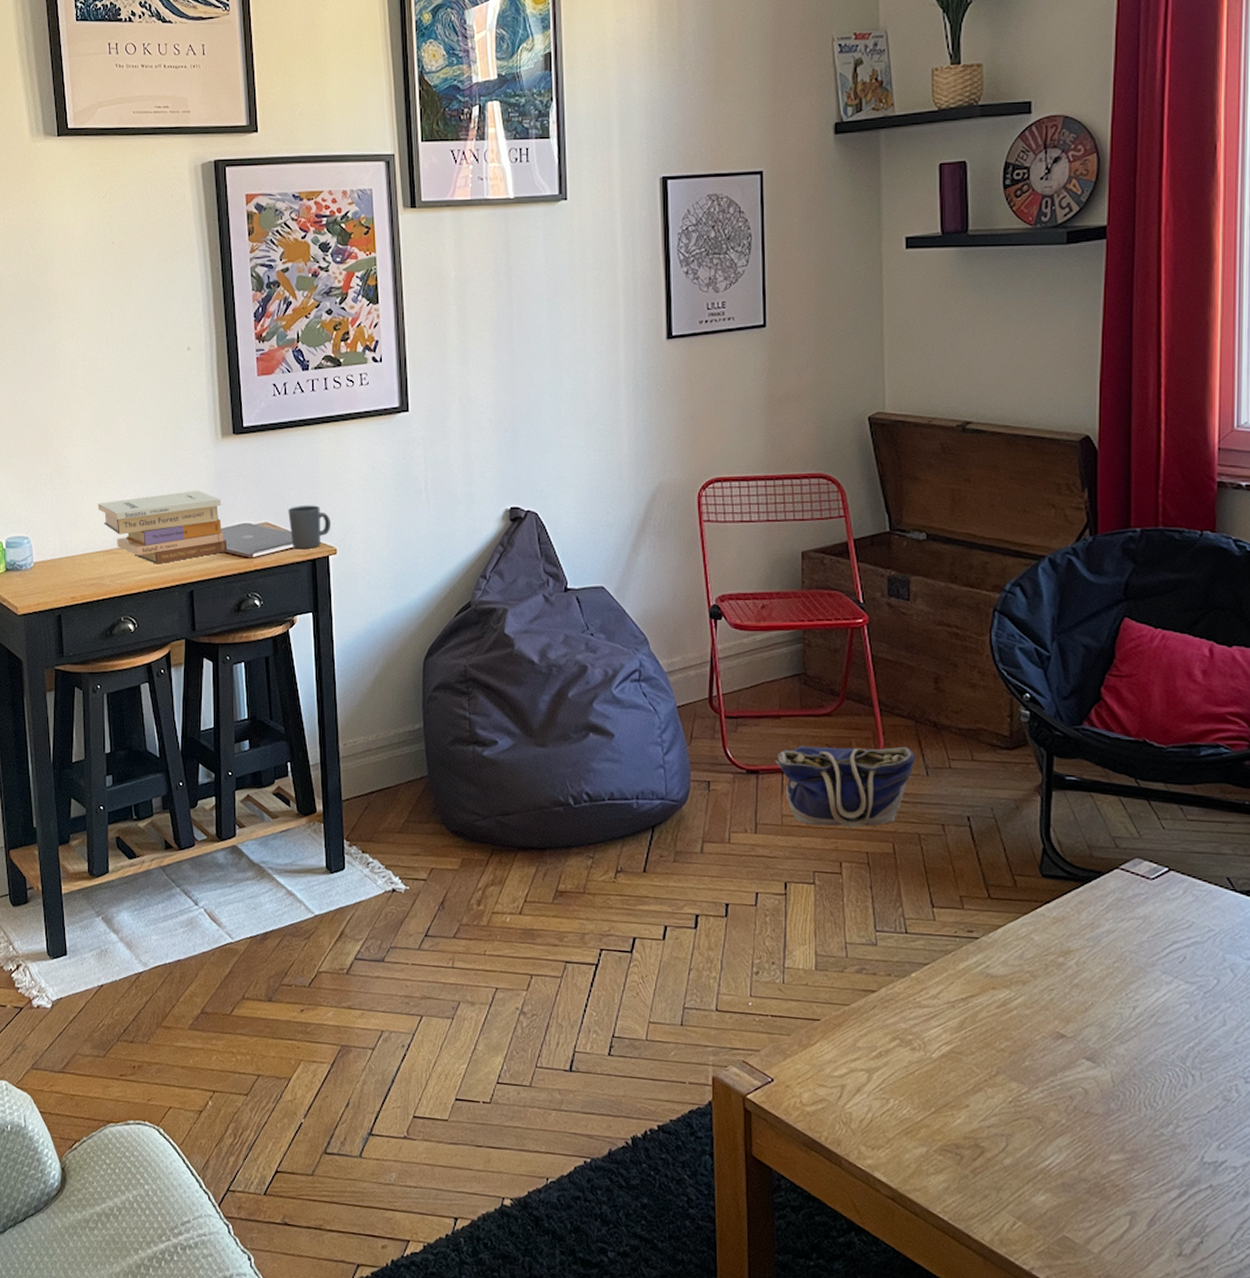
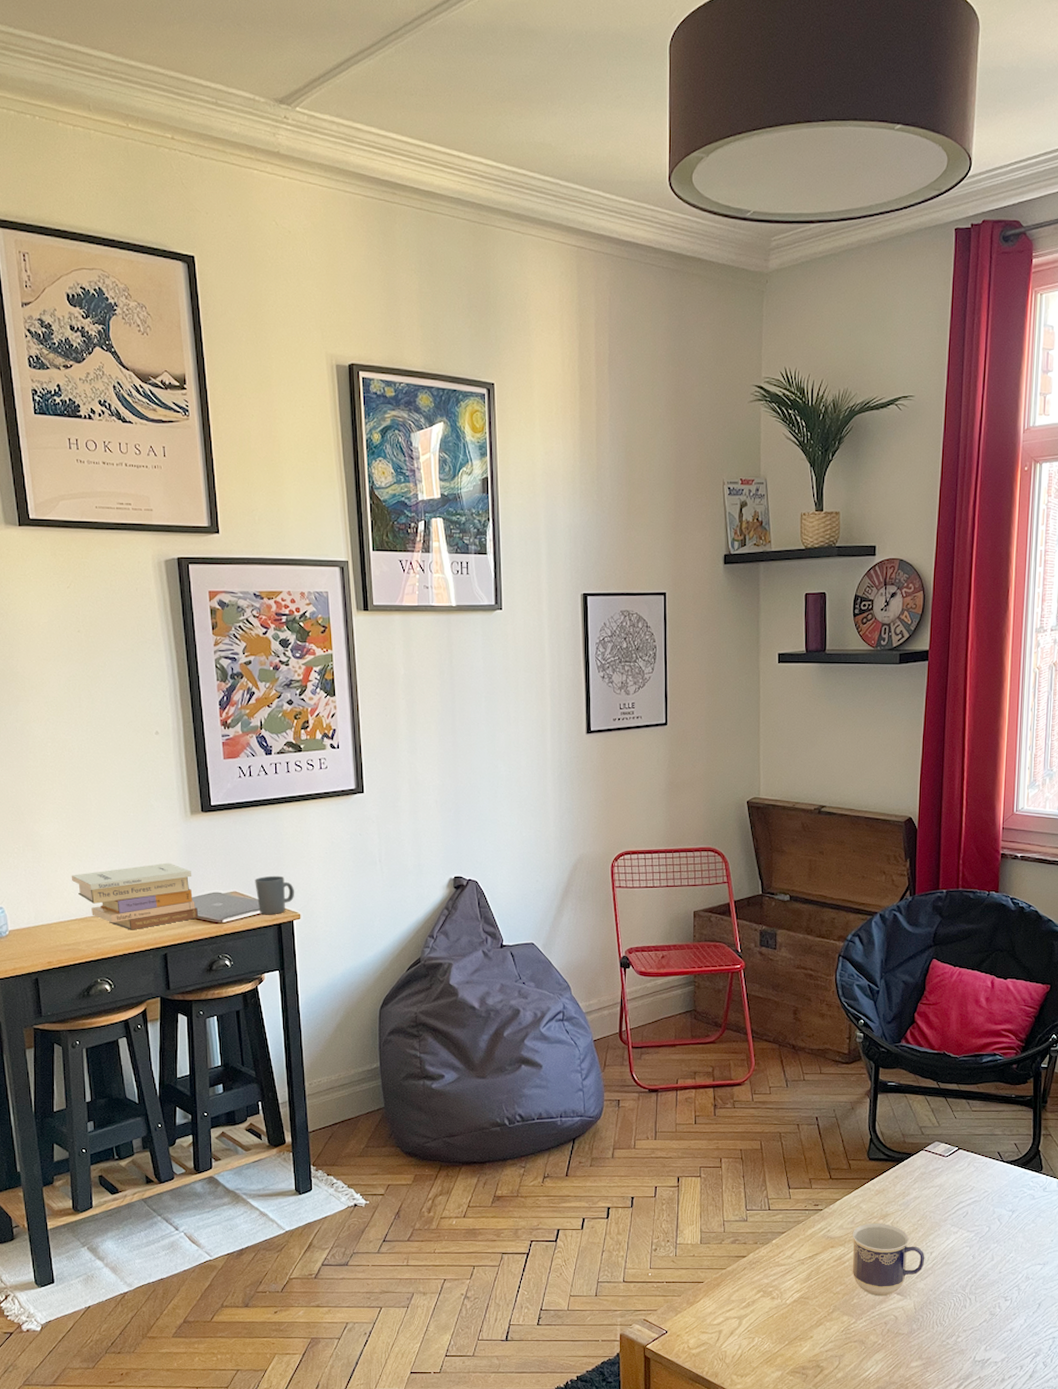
tote bag: present [775,746,915,828] -> none [671,1065,778,1131]
cup: none [1020,961,1125,1061] -> present [852,1222,925,1297]

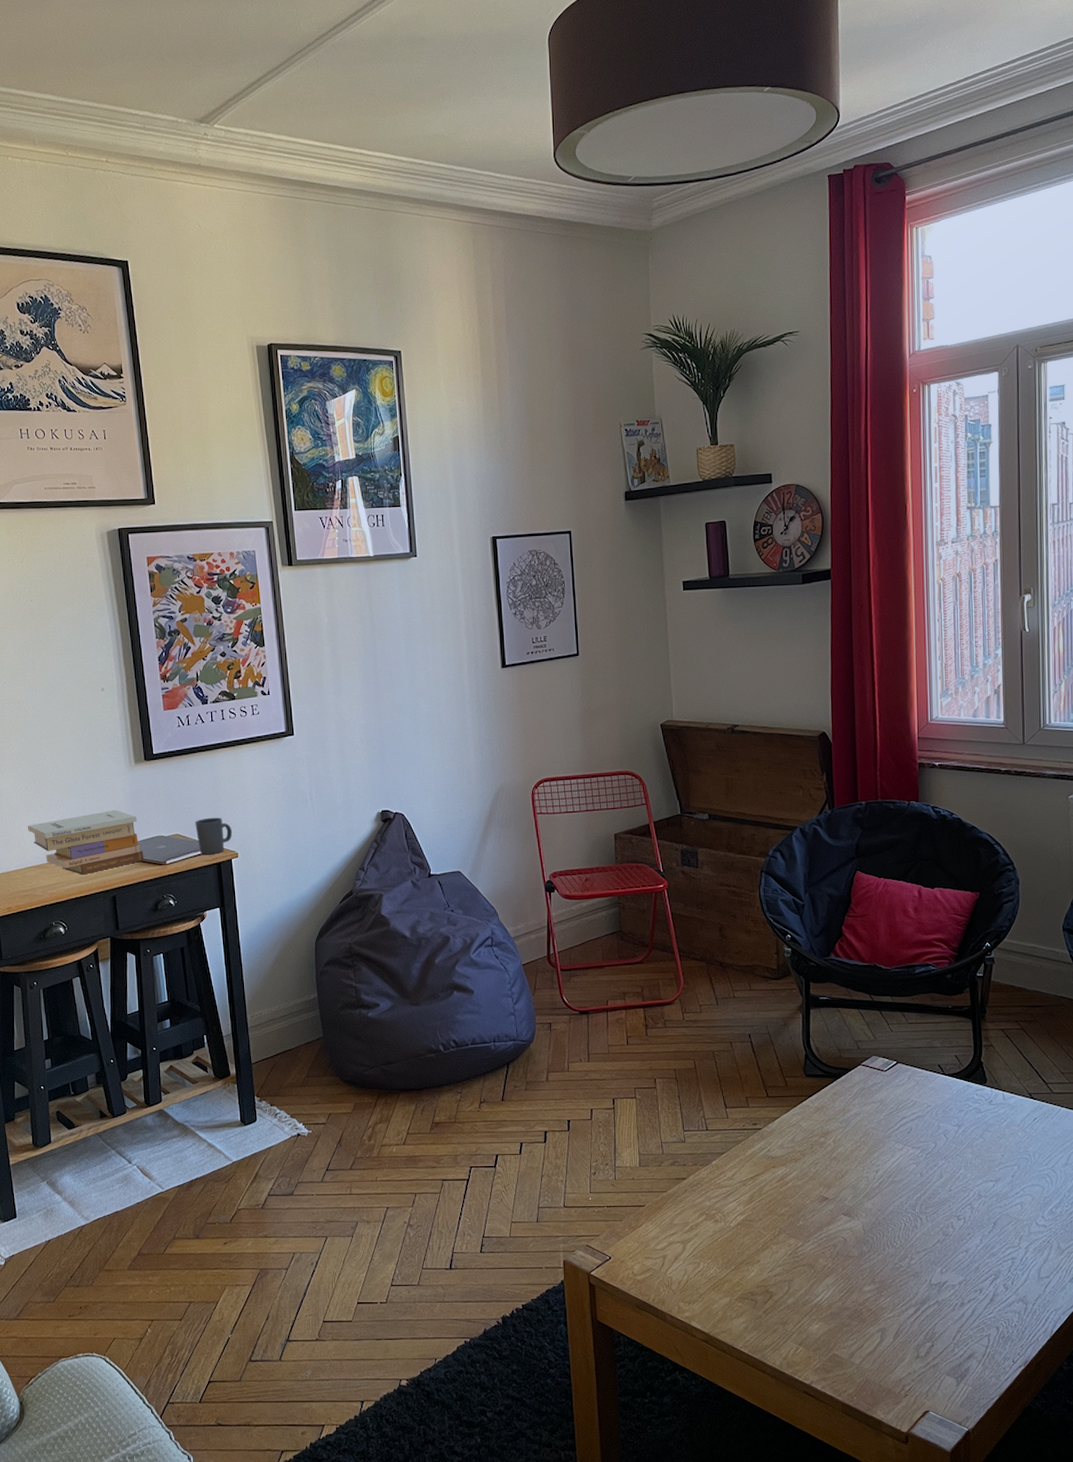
cup: present [852,1222,925,1297] -> none [793,1141,871,1218]

